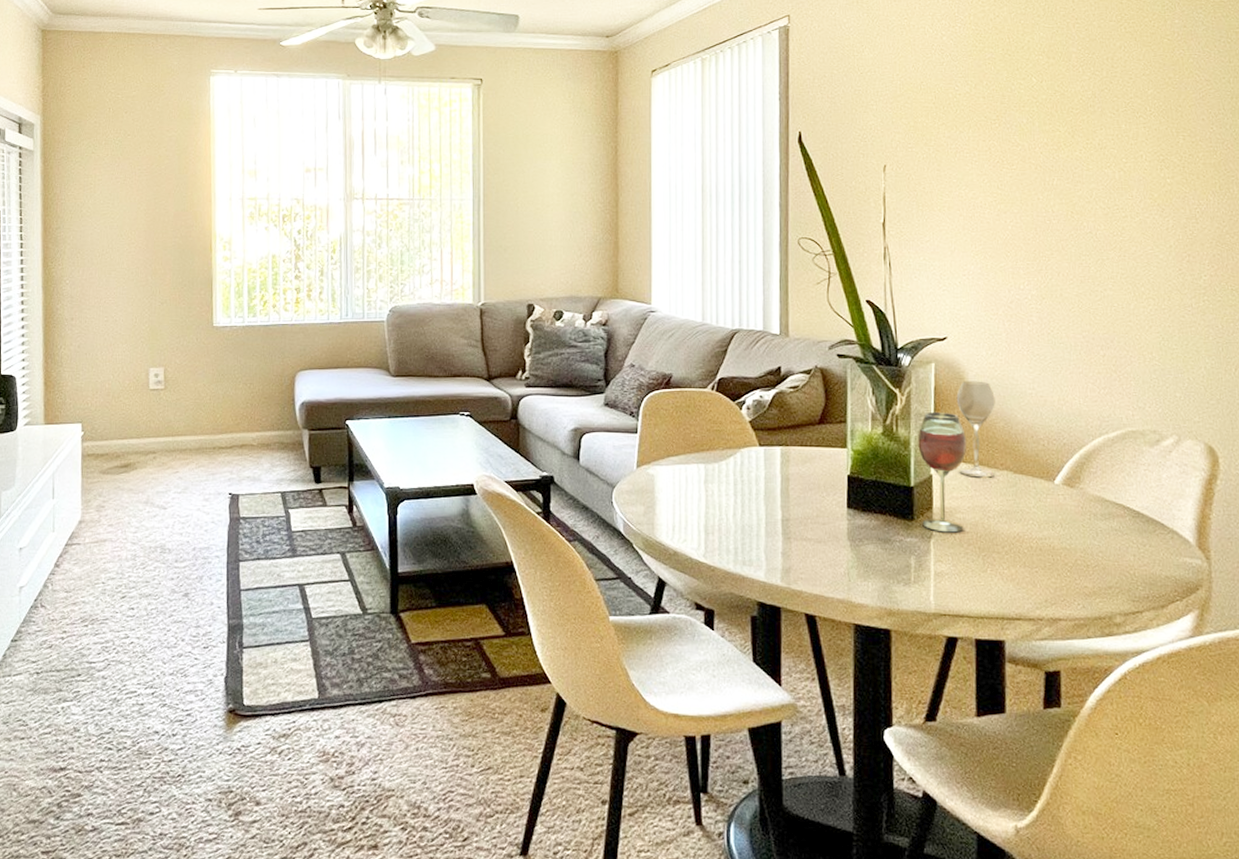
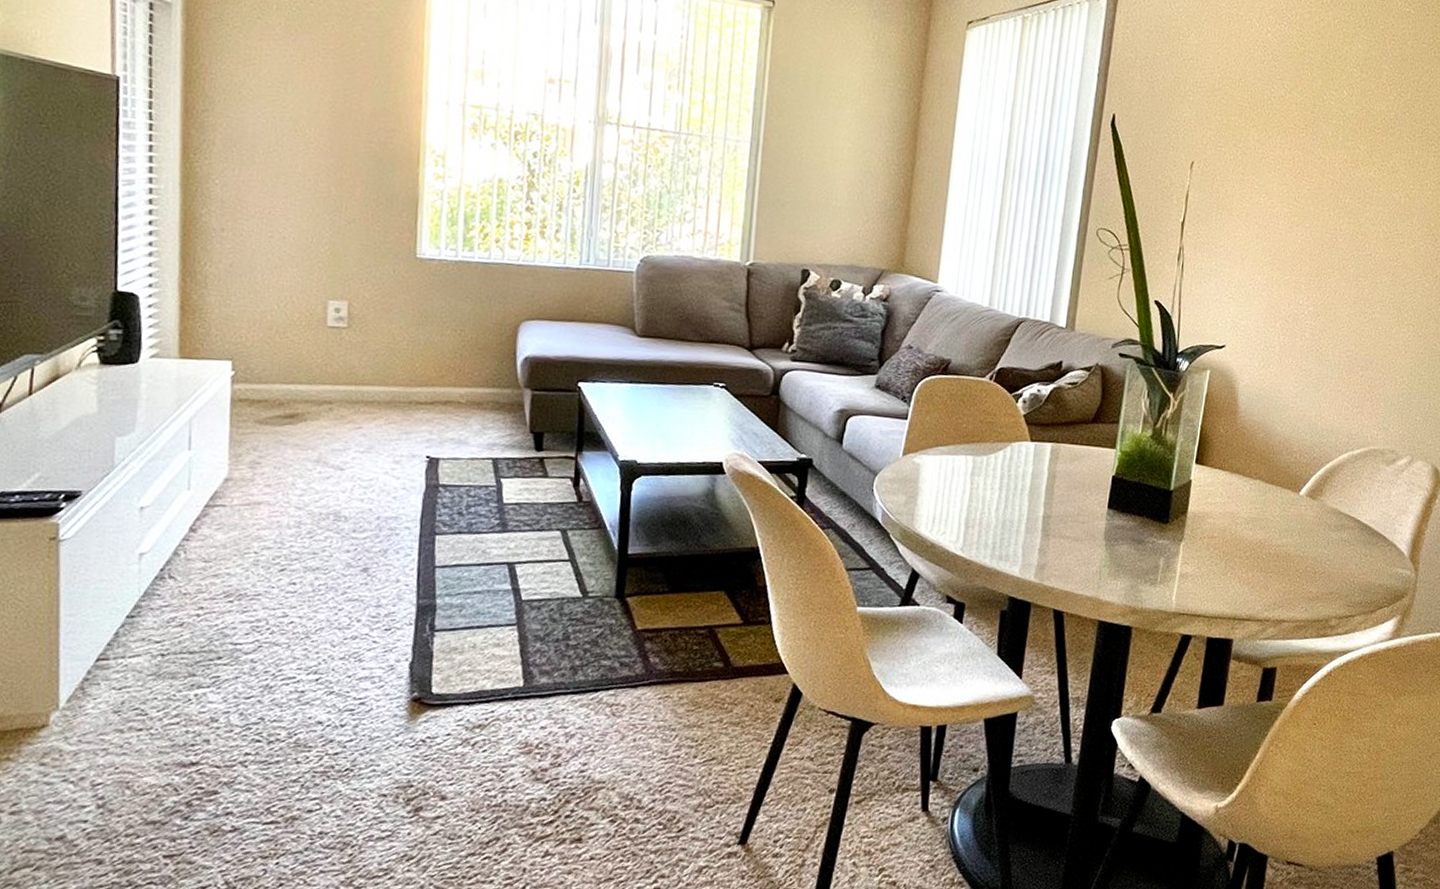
wineglass: present [917,412,966,533] -> none [1175,419,1228,537]
wineglass: present [956,381,995,478] -> none [1217,390,1260,486]

